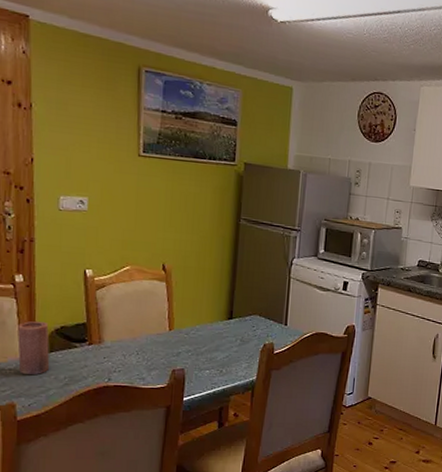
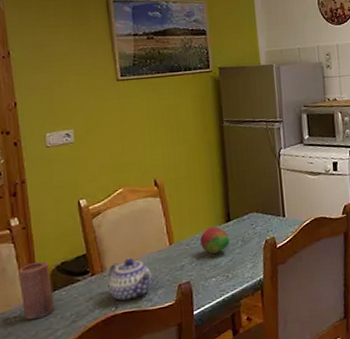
teapot: none [104,335,148,375] -> present [108,257,153,302]
fruit: none [200,321,229,347] -> present [200,226,230,254]

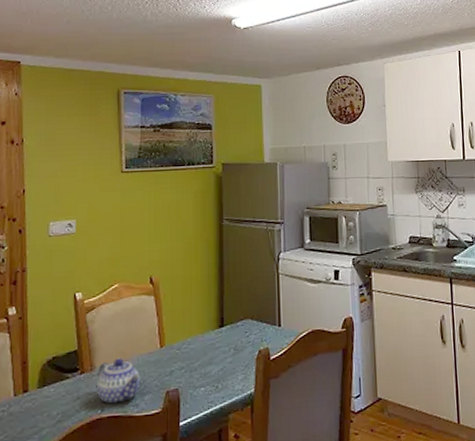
candle: present [18,261,55,320] -> none [10,353,43,415]
fruit: present [200,226,230,254] -> none [192,331,221,360]

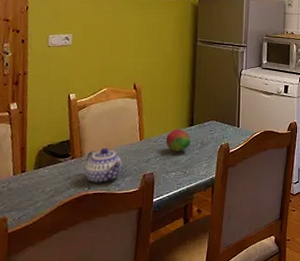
fruit: none [192,331,221,360] -> present [166,129,191,151]

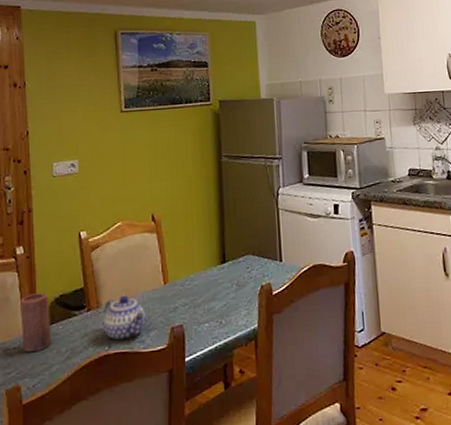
candle: none [10,141,38,190] -> present [20,292,52,352]
fruit: present [166,129,191,151] -> none [195,267,224,297]

